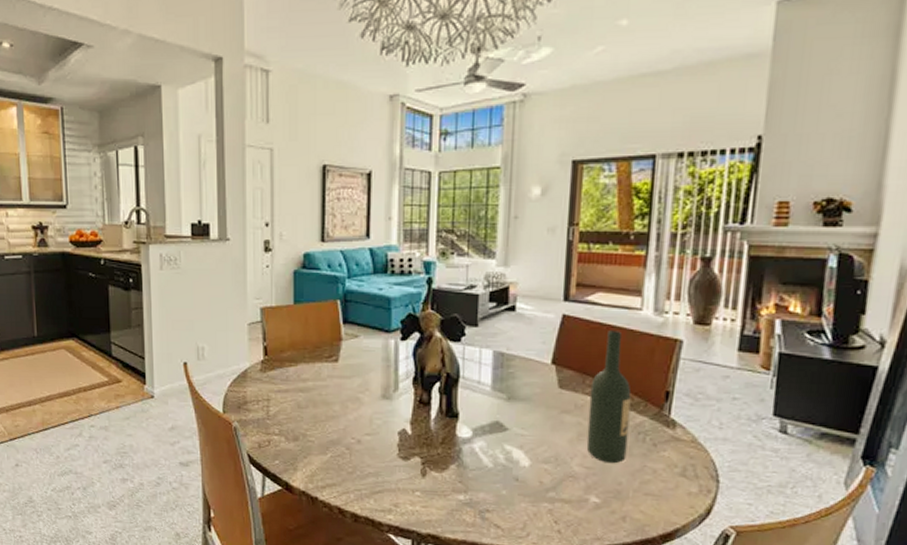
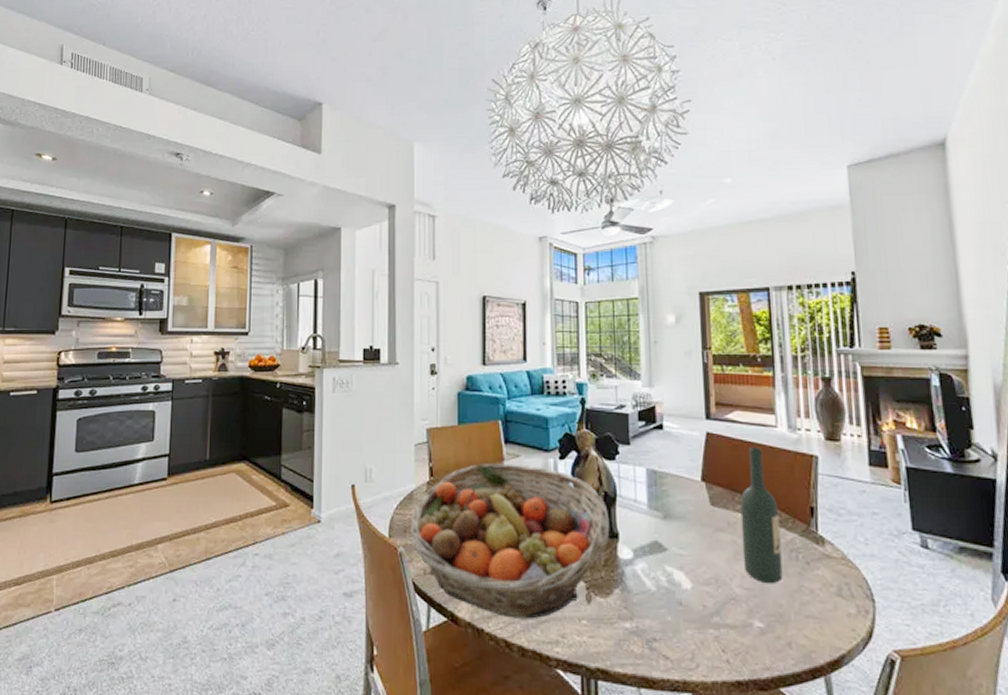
fruit basket: none [243,343,451,490] -> present [409,463,610,619]

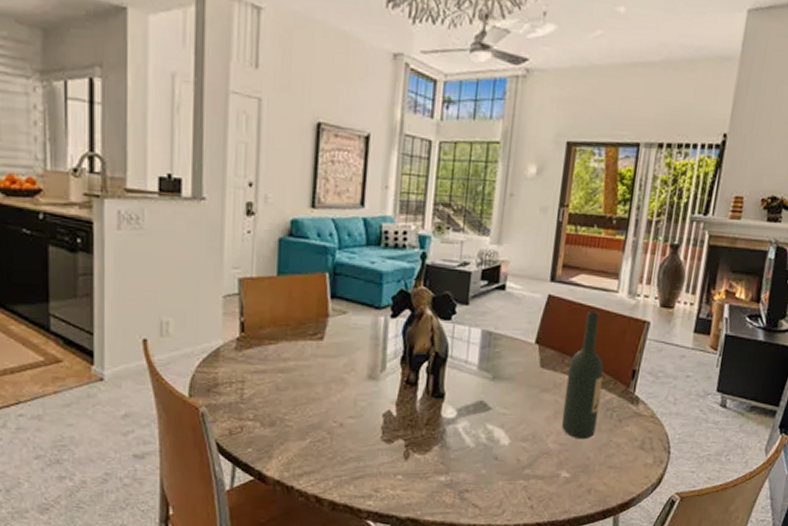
fruit basket: present [409,463,610,619] -> none [213,319,438,476]

